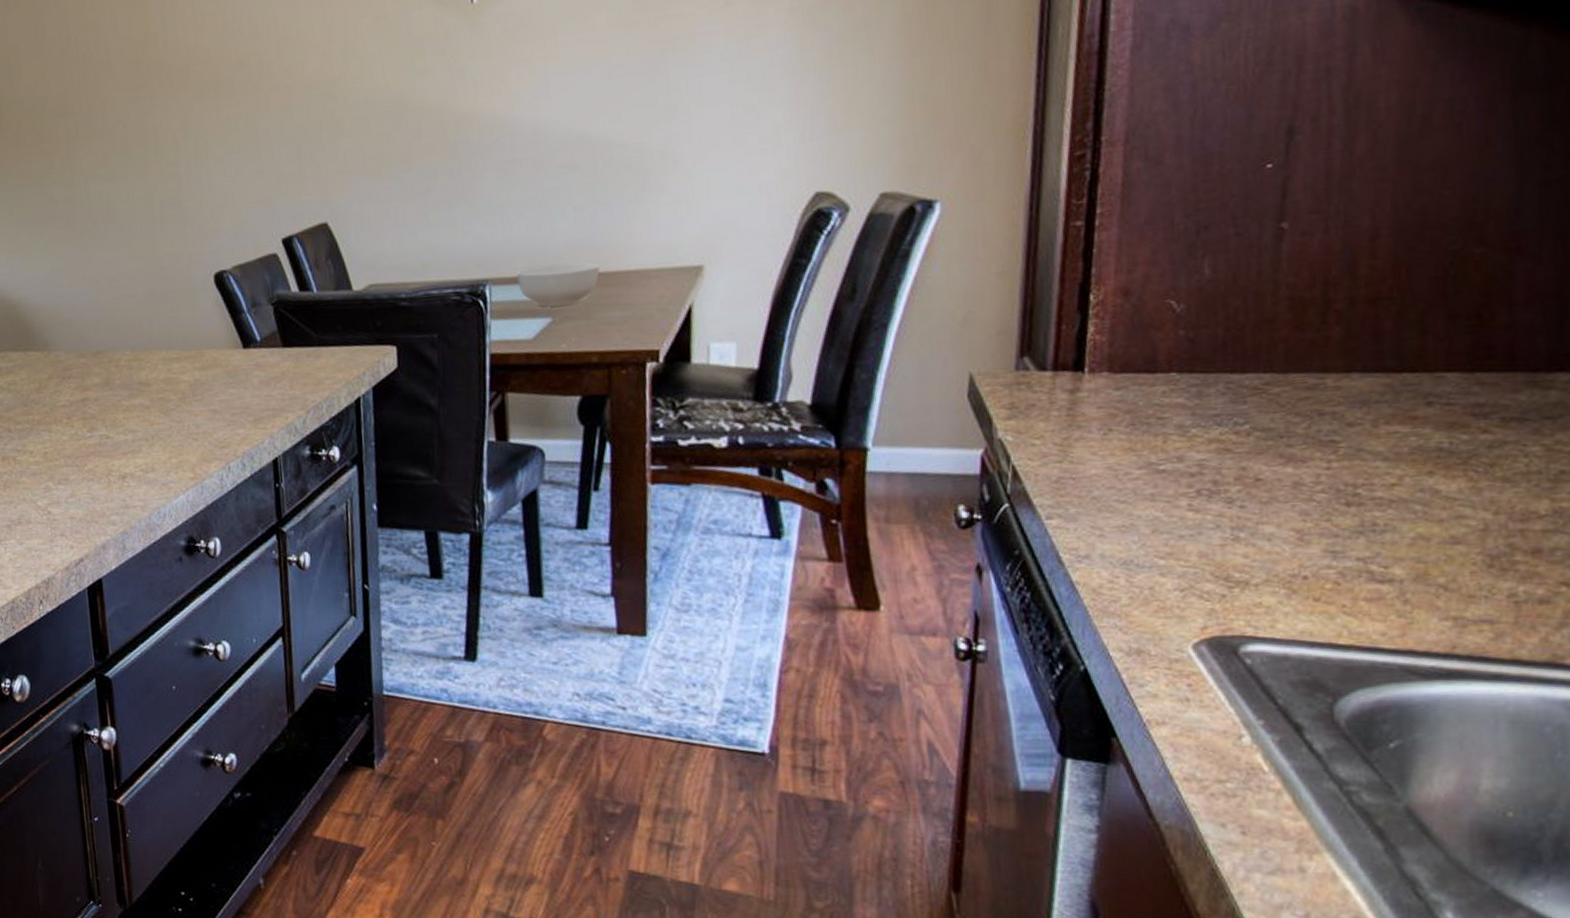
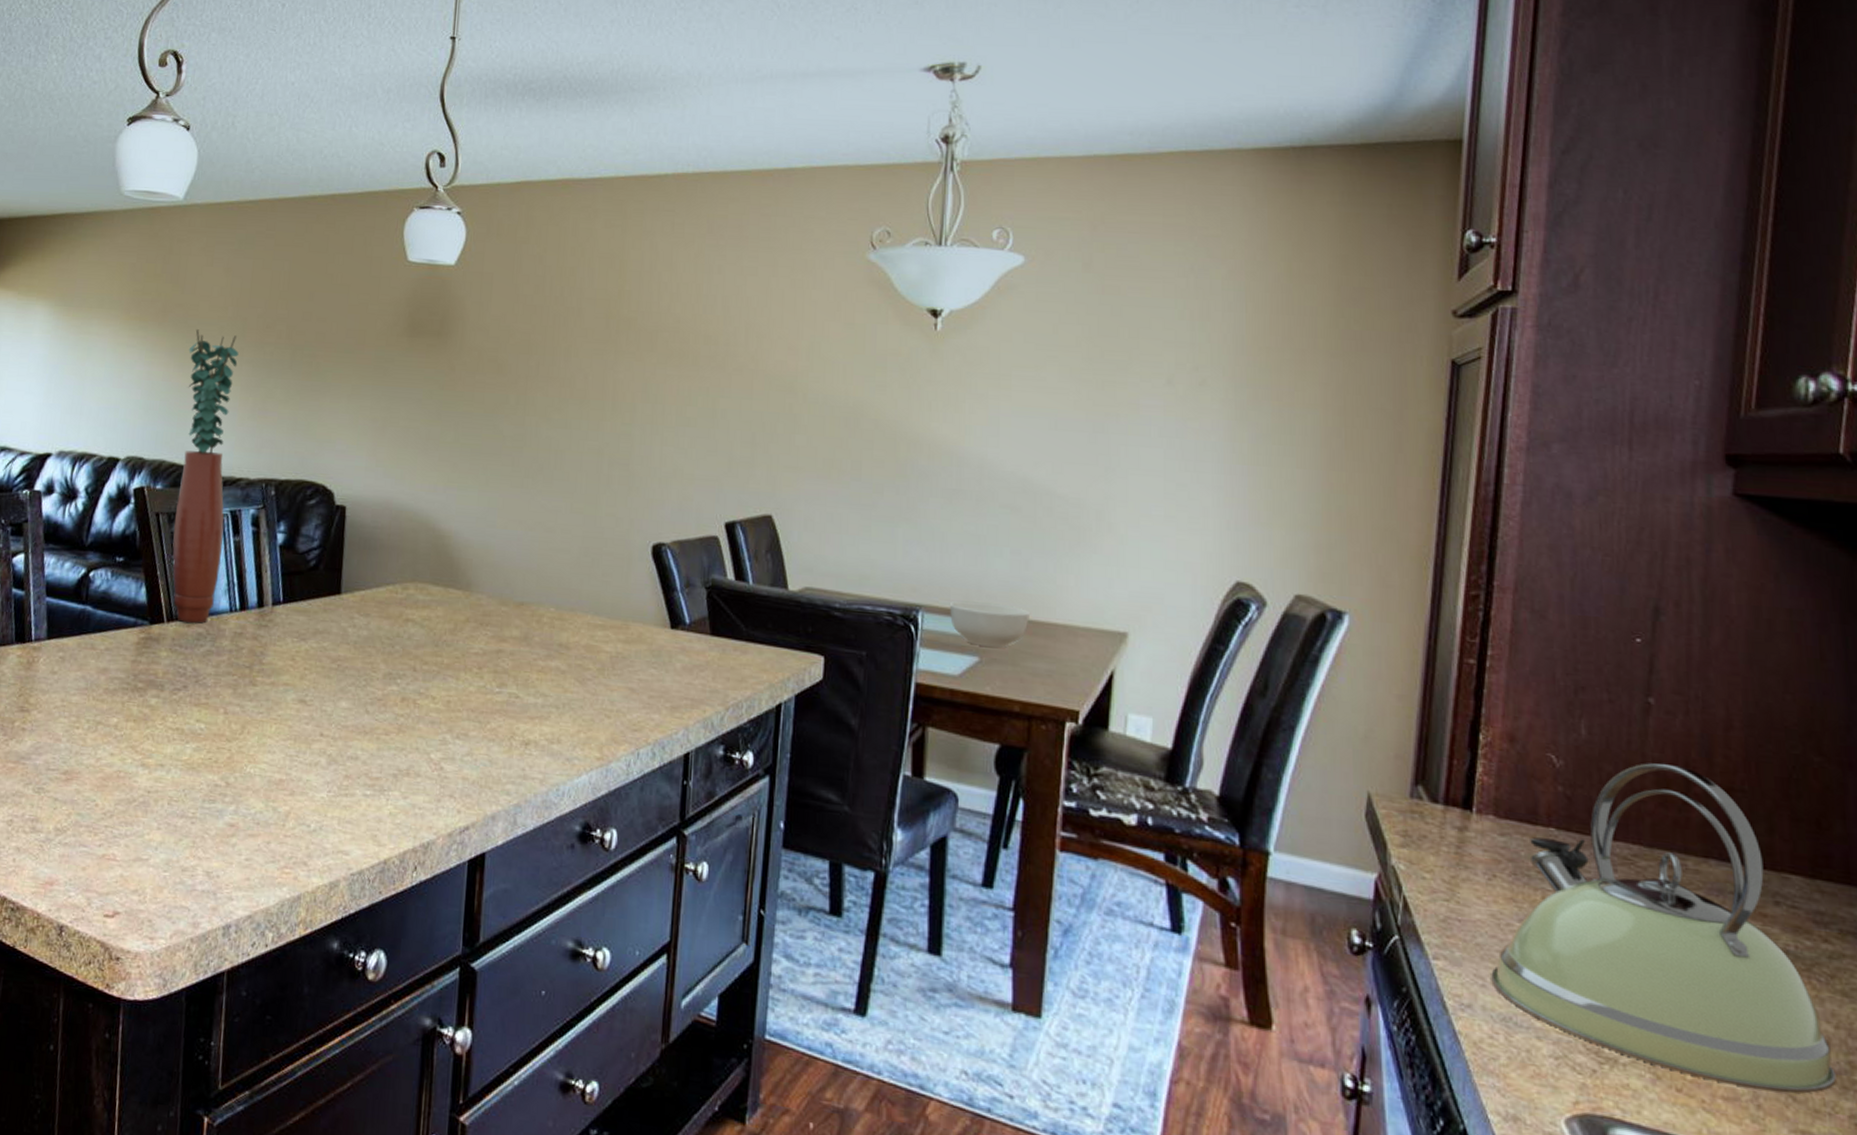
kettle: none [1109,285,1494,587] -> present [1491,763,1836,1094]

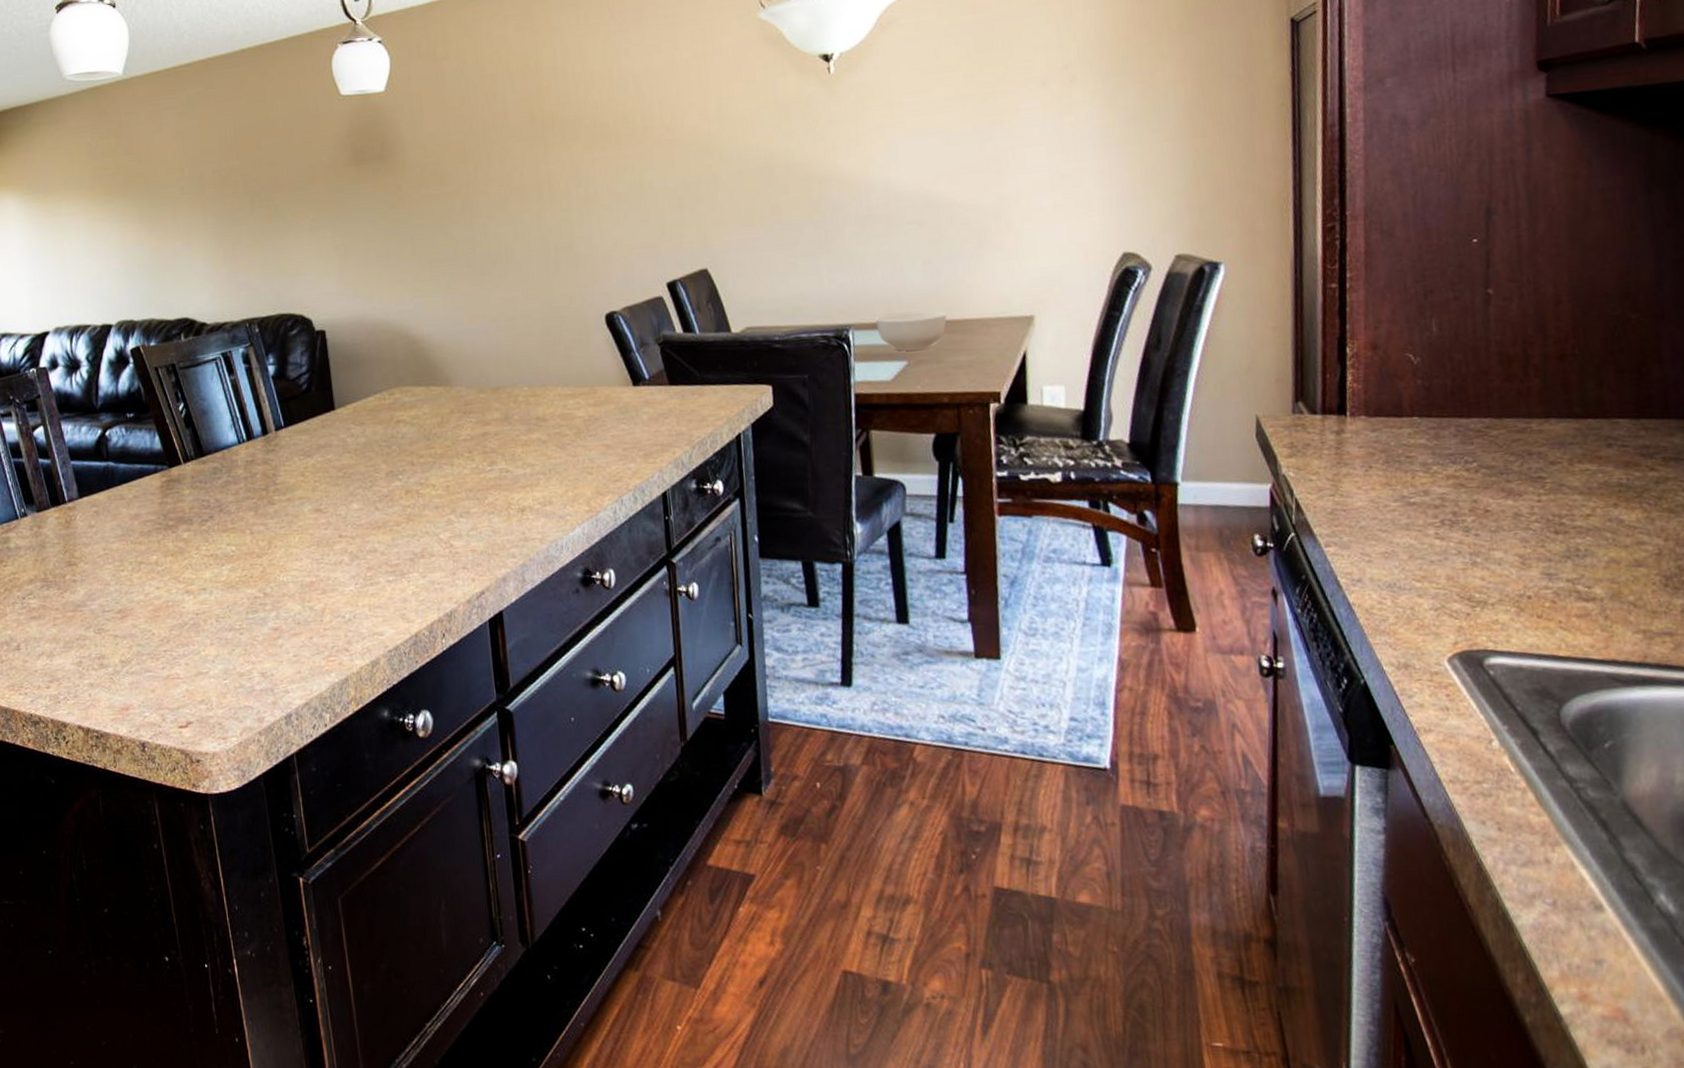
vase: present [172,329,239,623] -> none [155,193,223,460]
kettle: present [1491,763,1836,1094] -> none [1375,343,1669,604]

